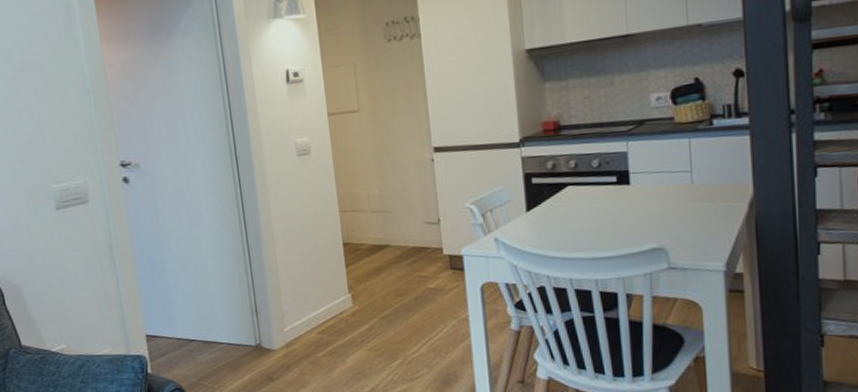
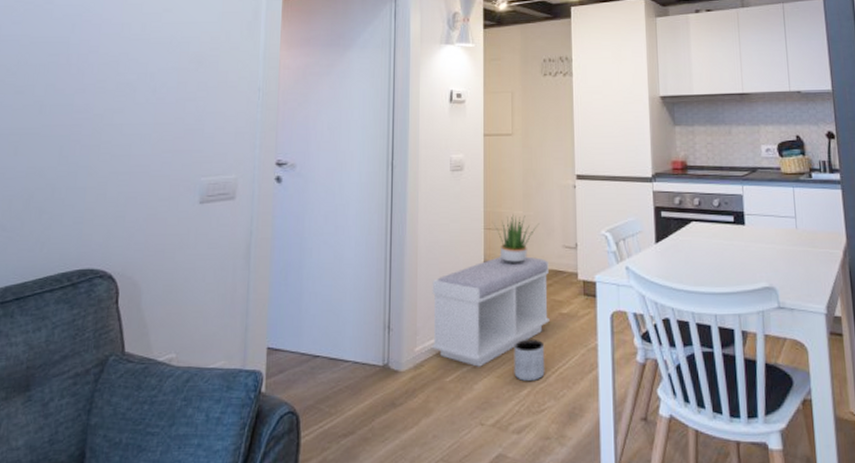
bench: none [292,235,416,342] -> present [431,256,550,367]
potted plant: none [349,194,398,244] -> present [494,214,540,263]
planter: none [382,314,416,353] -> present [514,339,545,382]

